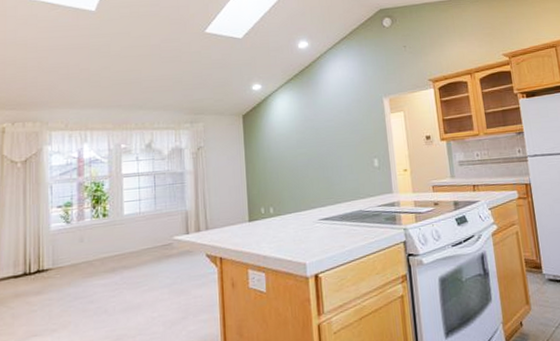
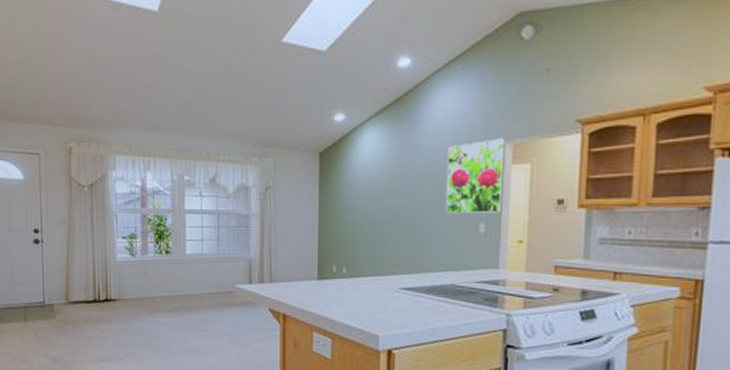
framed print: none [343,95,389,155] -> present [446,138,505,214]

